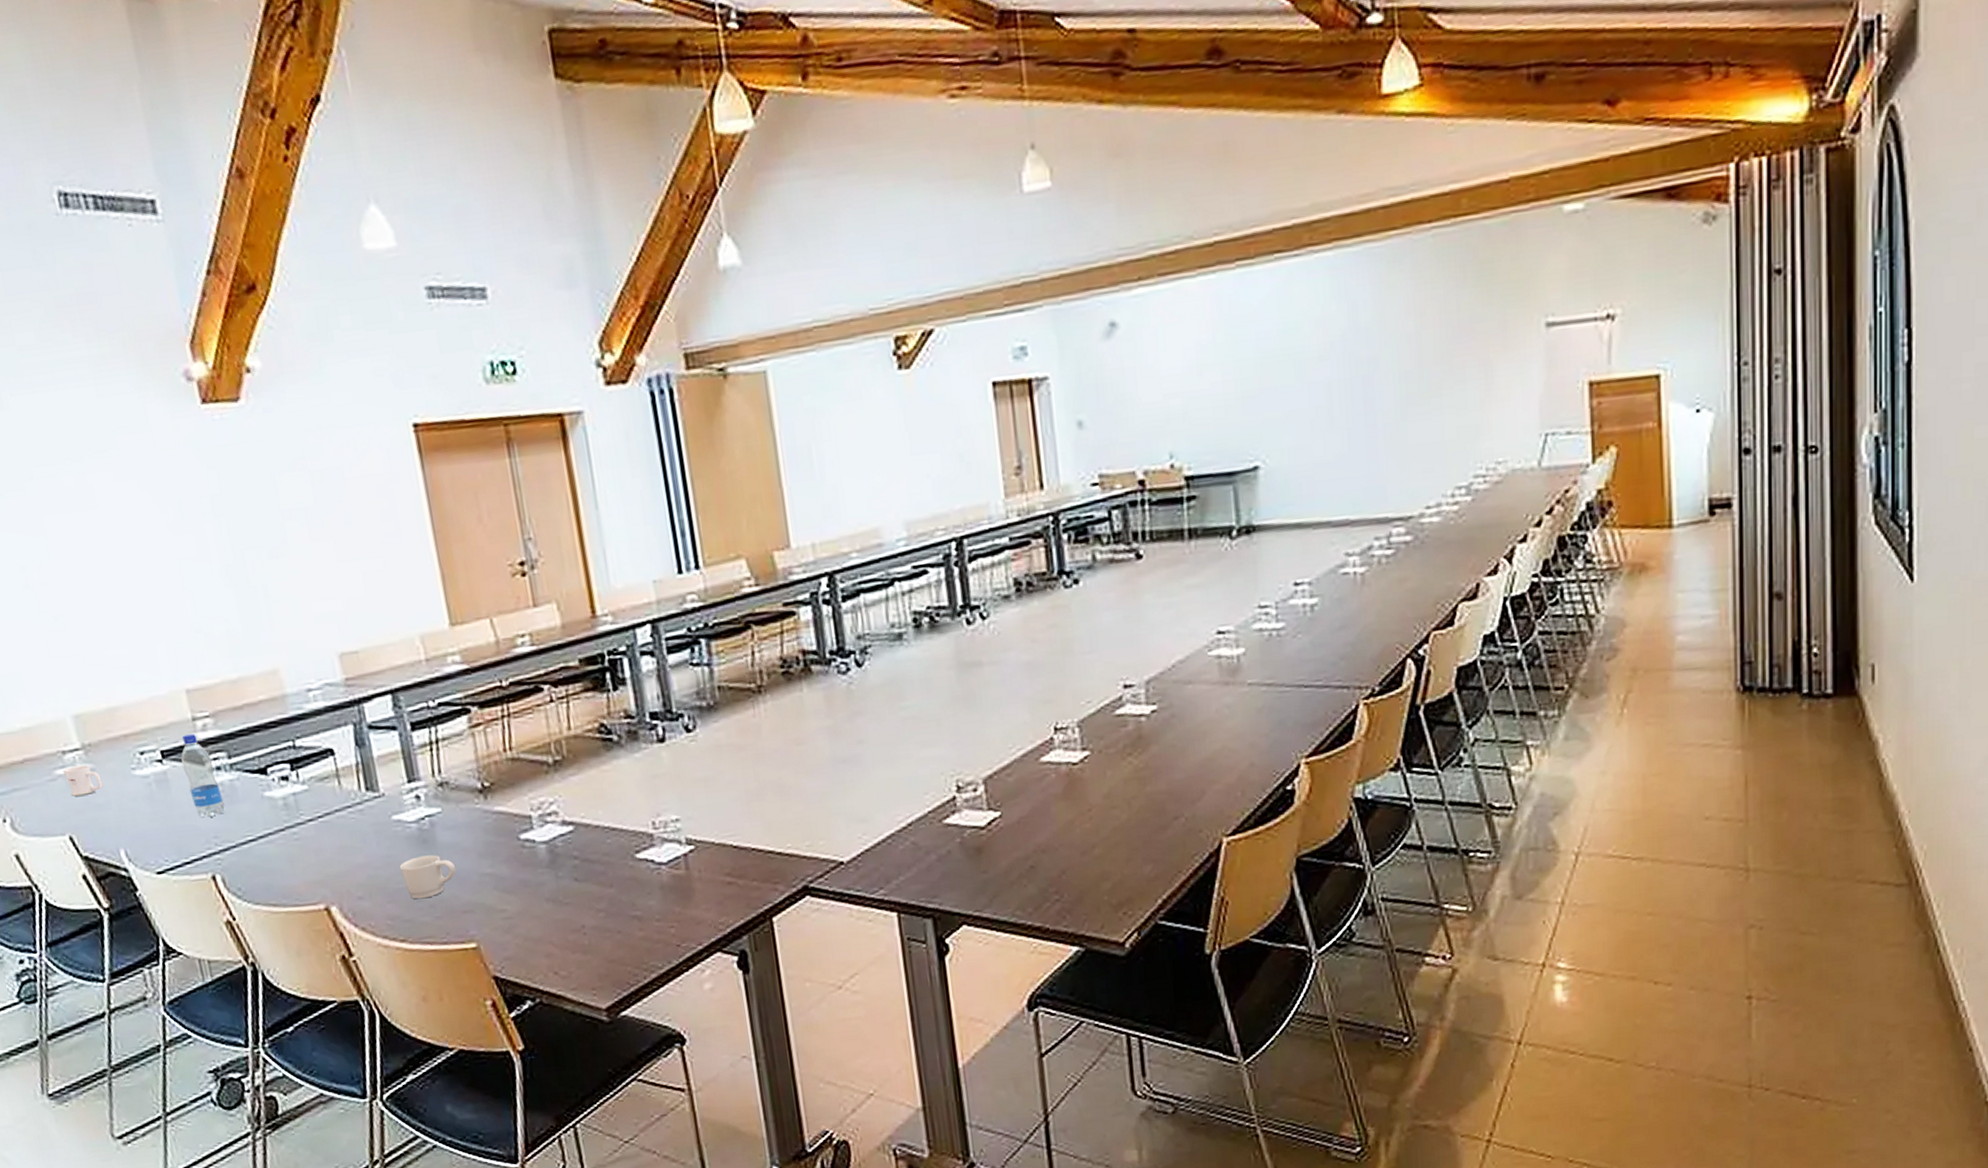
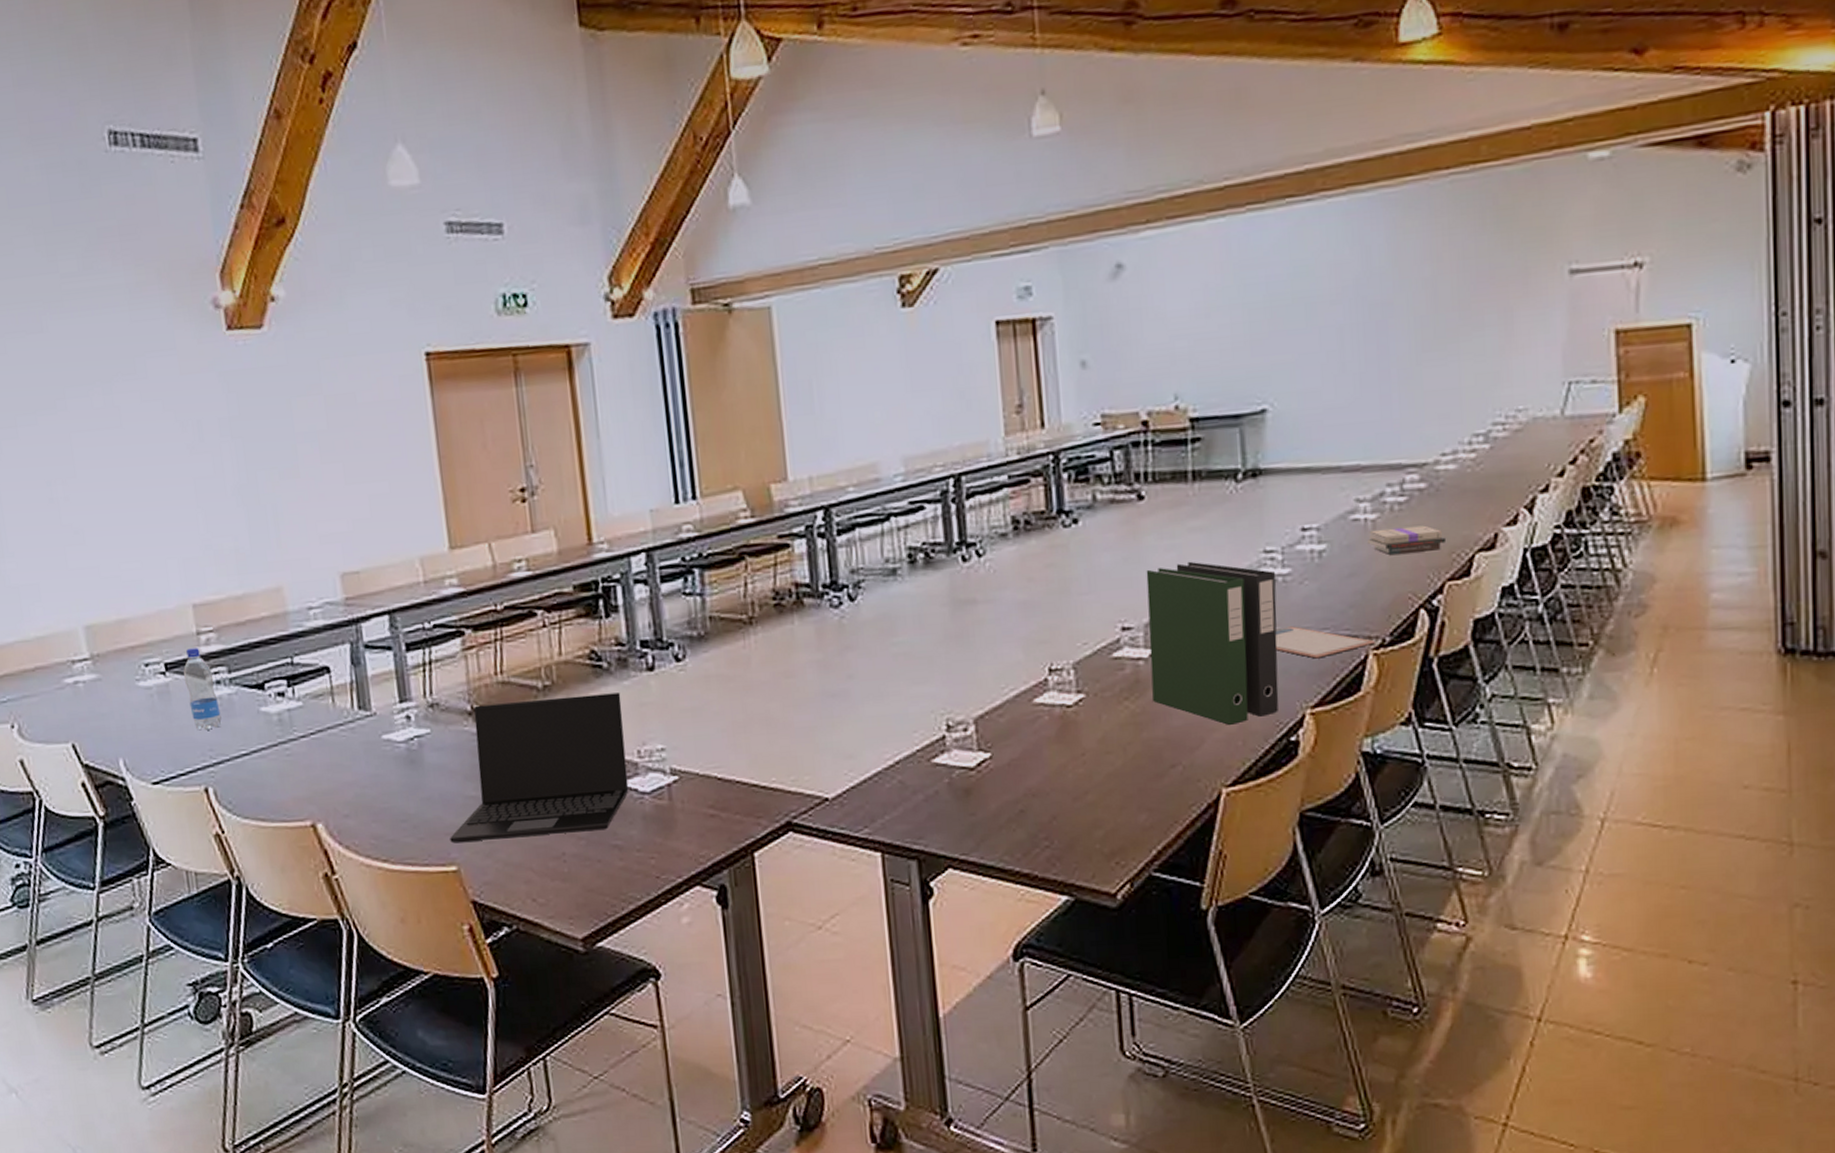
mug: present [62,765,103,796] -> none [71,675,108,705]
mug: present [399,855,457,900] -> none [386,775,442,820]
laptop: none [467,765,646,921] -> present [450,692,629,844]
binder: none [1146,618,1275,777] -> present [1146,561,1279,725]
clipboard: none [1270,679,1365,710] -> present [1275,626,1375,659]
books: none [1357,577,1432,607] -> present [1368,525,1447,555]

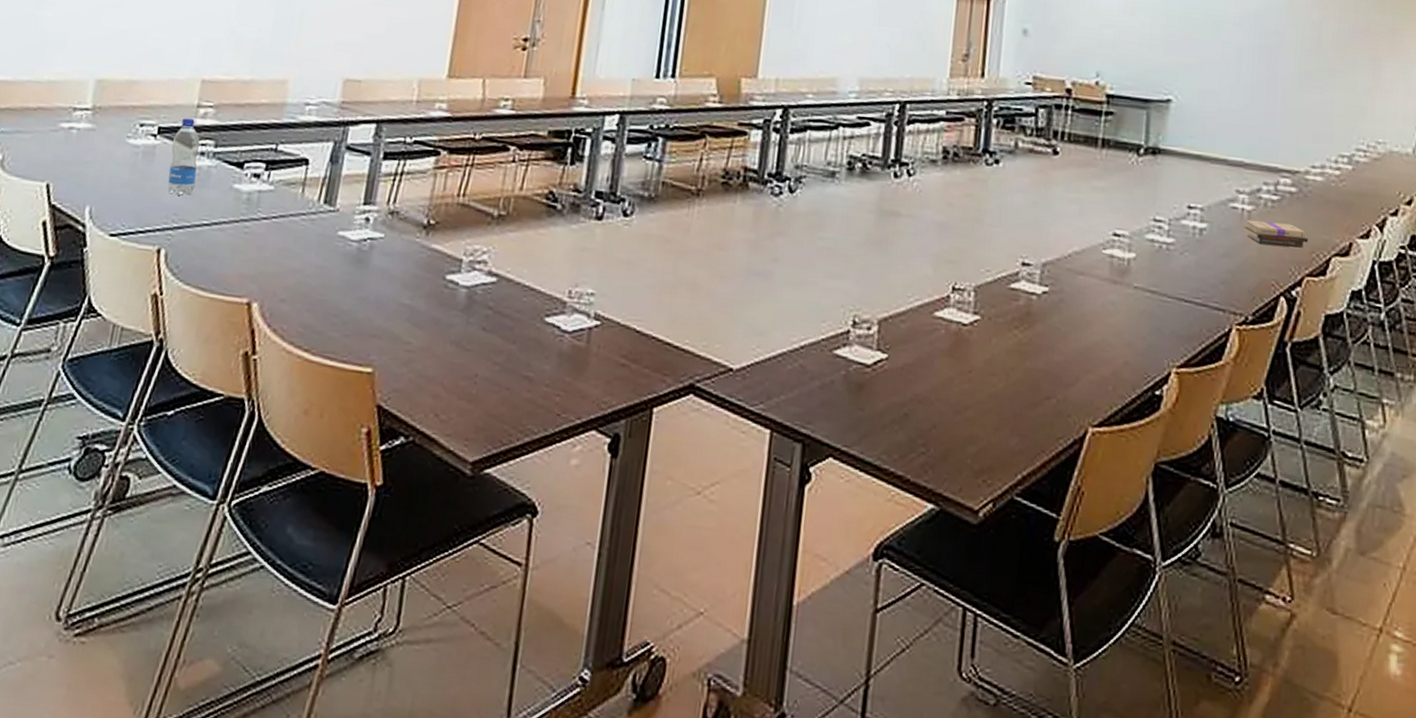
laptop: present [450,692,629,844] -> none [373,221,567,359]
binder: present [1146,561,1279,725] -> none [1039,215,1162,370]
clipboard: present [1275,626,1375,659] -> none [1153,290,1239,324]

